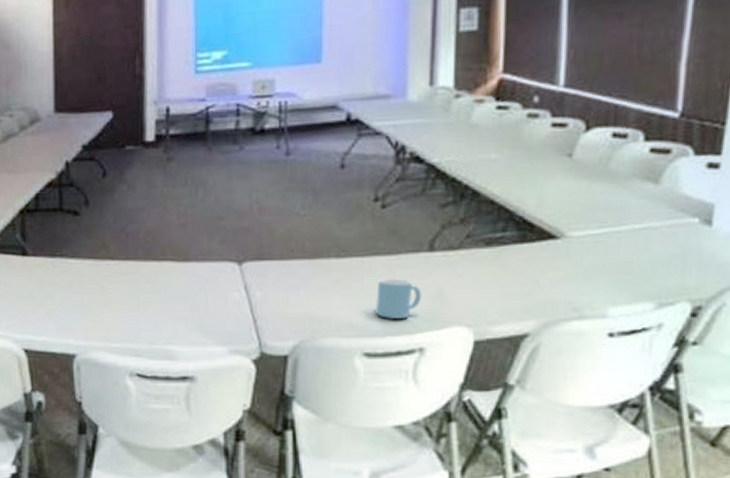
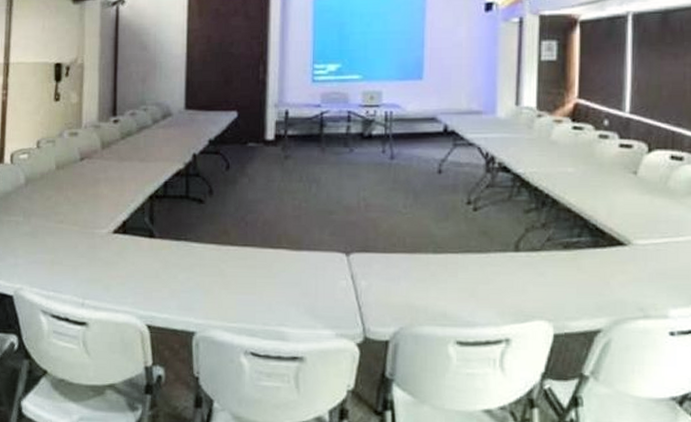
mug: present [376,278,422,320] -> none [468,274,508,312]

